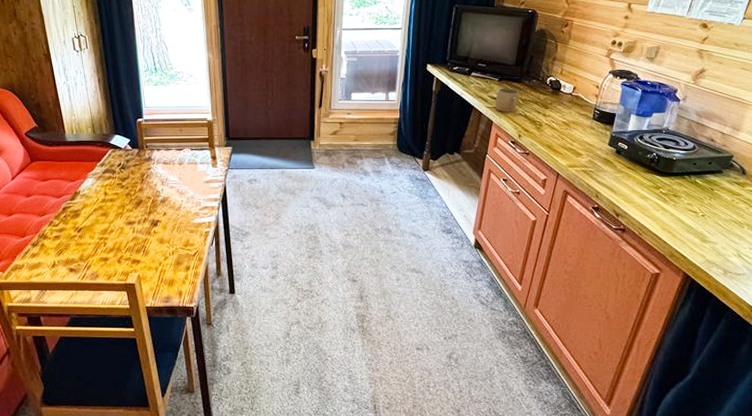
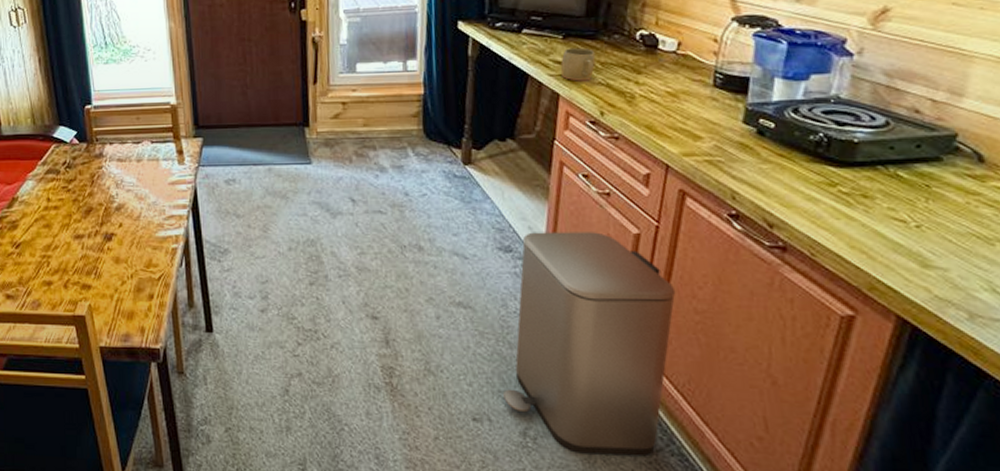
pedal bin: none [438,219,555,368] -> present [503,232,676,457]

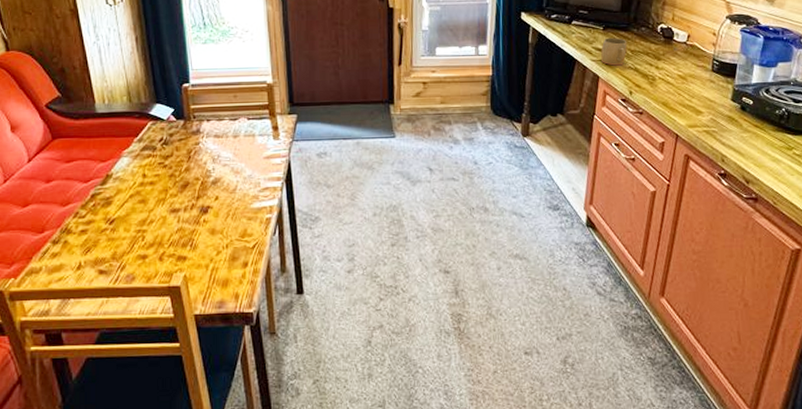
pedal bin: present [503,232,676,457] -> none [549,191,680,374]

